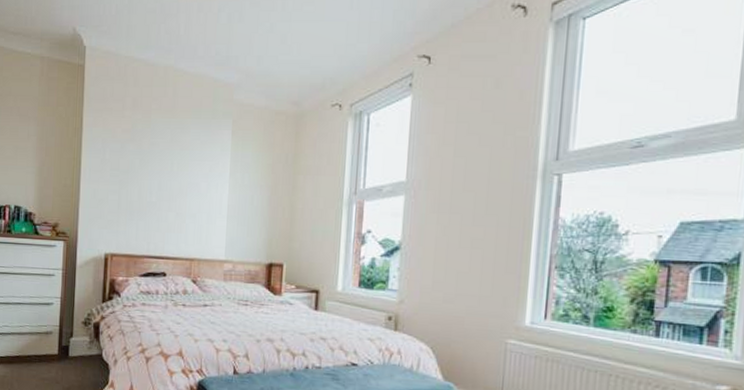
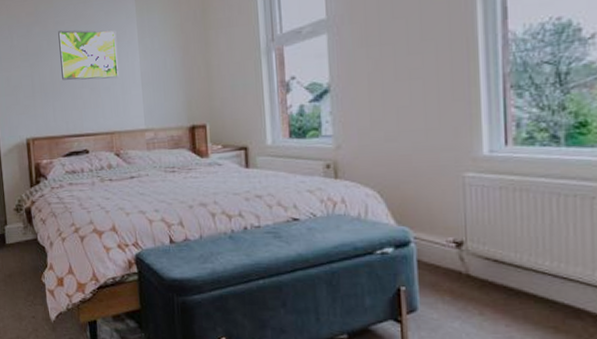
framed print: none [150,152,209,207] -> present [58,30,120,80]

